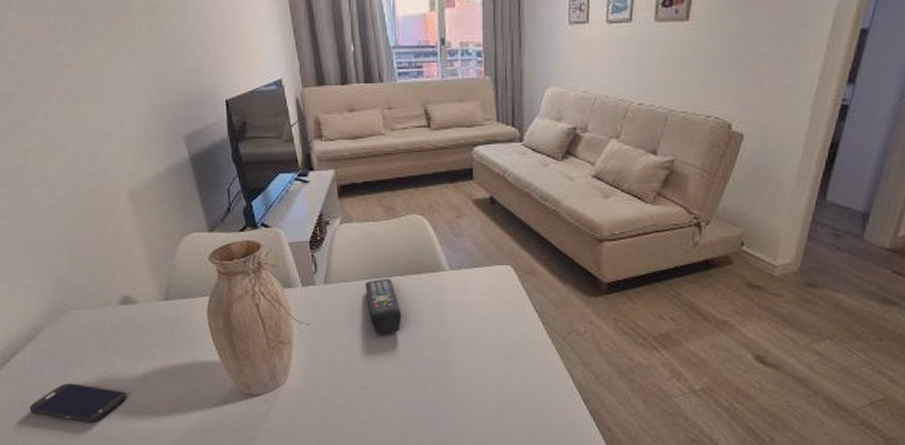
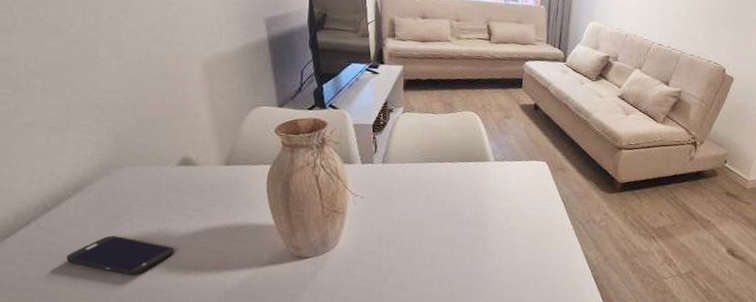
remote control: present [365,279,402,335] -> none [418,163,449,212]

